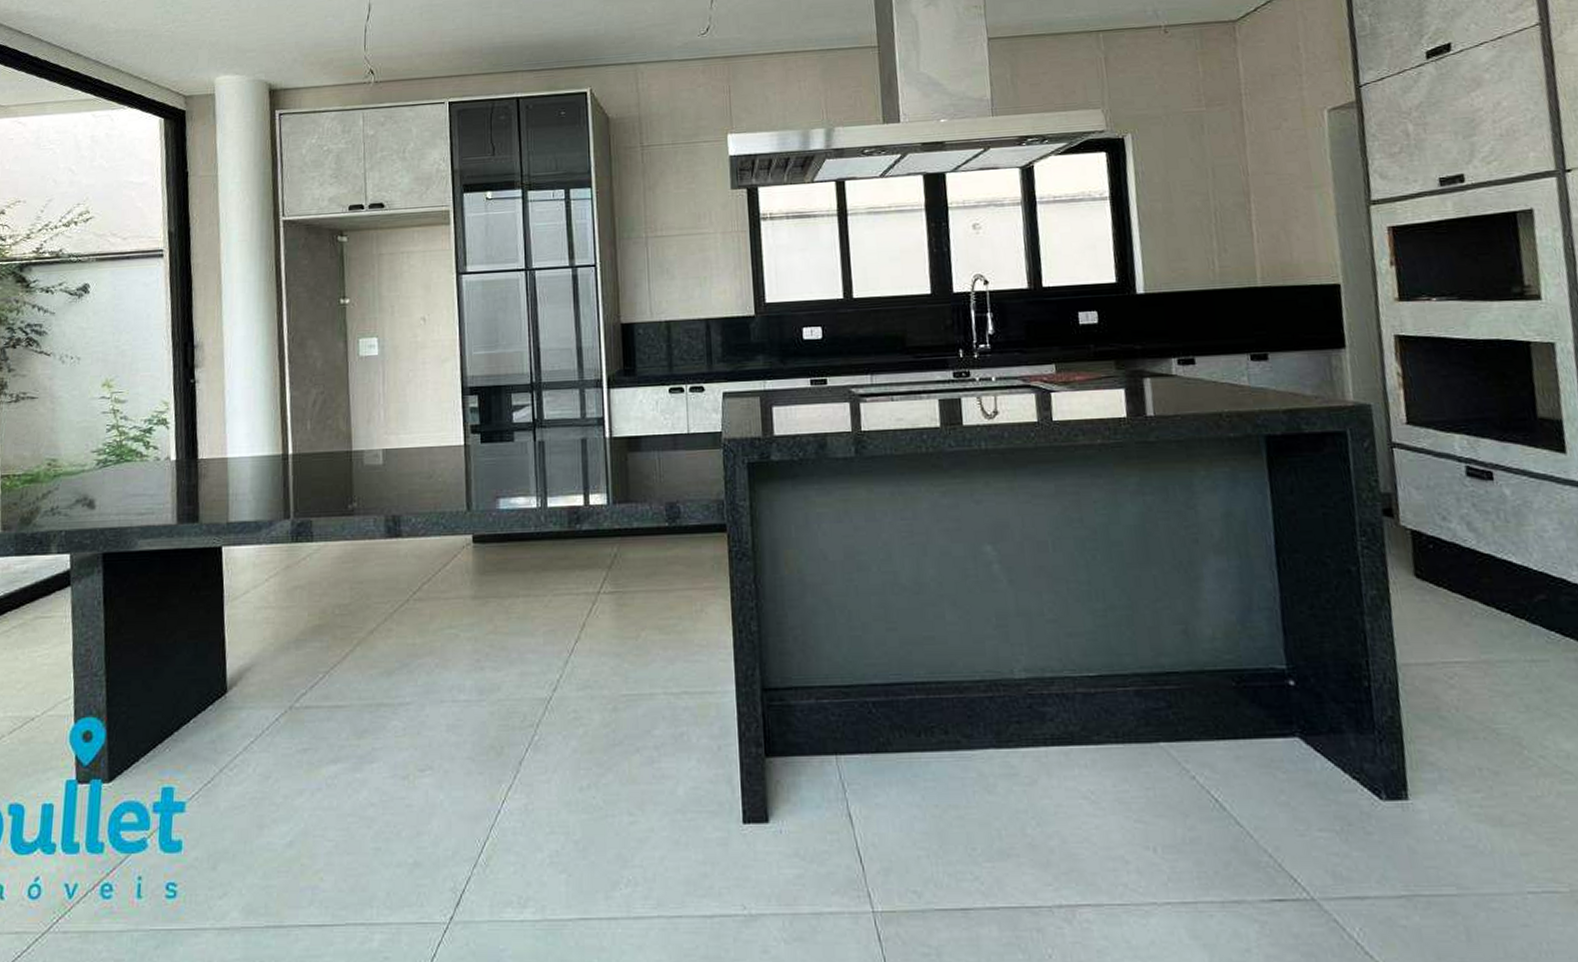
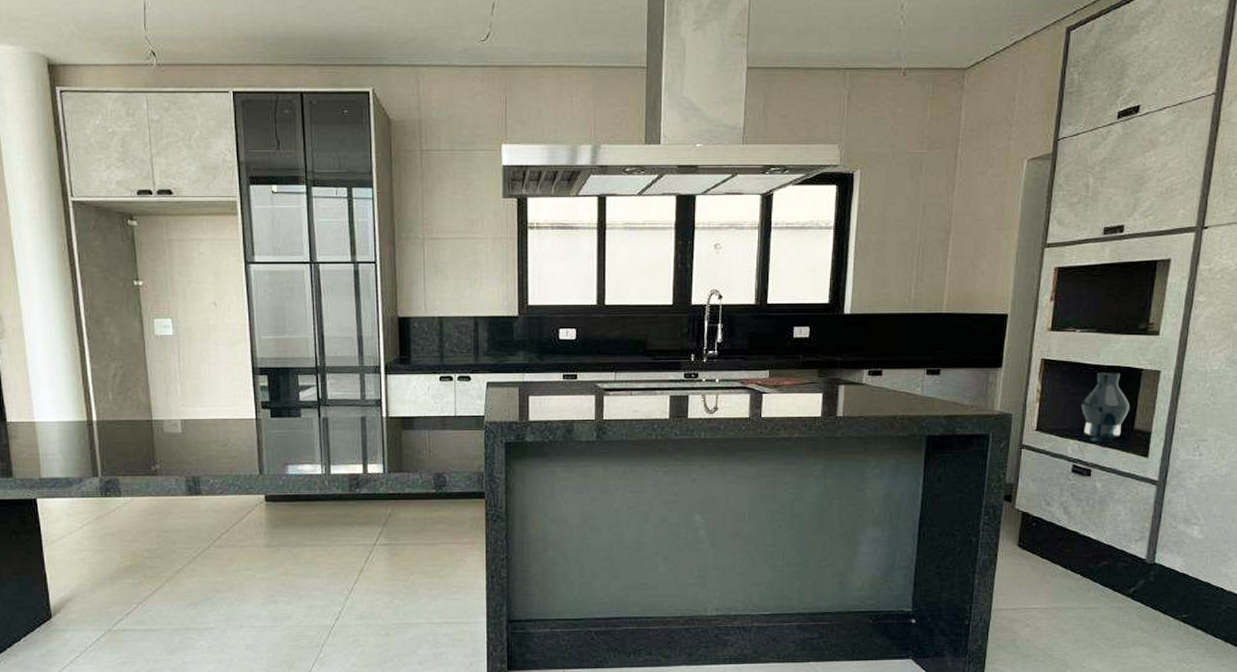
vase: none [1458,348,1526,437] -> present [1081,373,1130,443]

